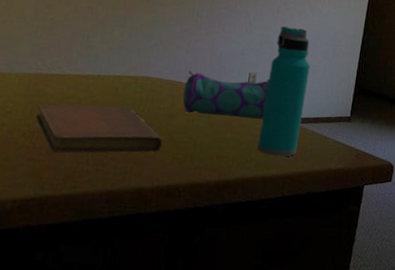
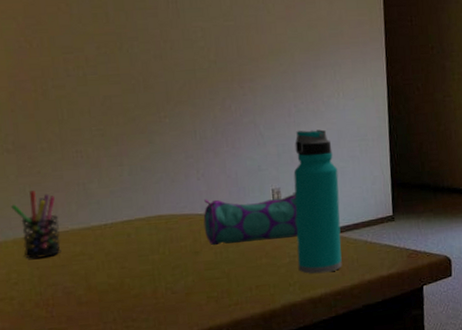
pen holder: none [21,34,62,95] -> present [11,191,61,259]
notebook: present [36,104,163,153] -> none [45,252,194,318]

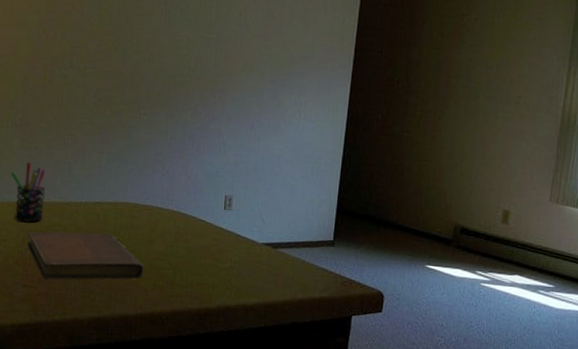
notebook: none [45,252,194,318] -> present [27,231,144,280]
pencil case: present [203,192,298,246] -> none [161,194,247,244]
water bottle: present [293,129,342,274] -> none [237,145,288,284]

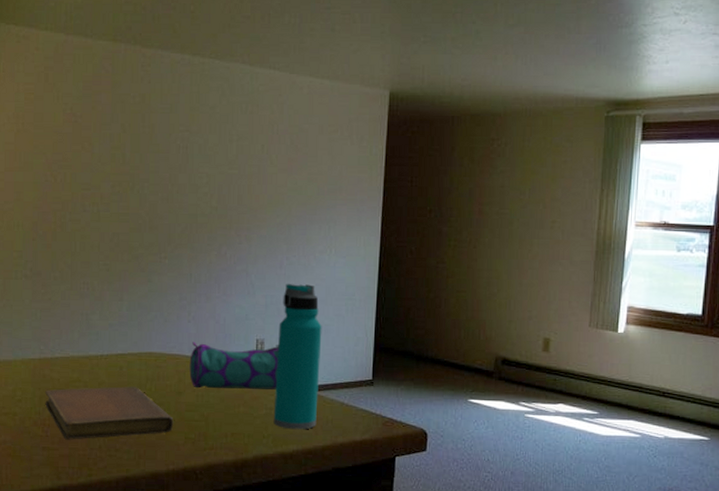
pen holder: present [11,163,46,223] -> none [23,316,63,380]
pencil case: none [161,194,247,244] -> present [189,342,279,389]
water bottle: none [237,145,288,284] -> present [273,284,322,430]

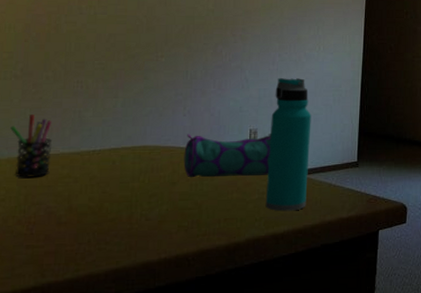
pen holder: none [23,316,63,380] -> present [10,115,53,178]
notebook: present [45,386,174,440] -> none [31,180,167,236]

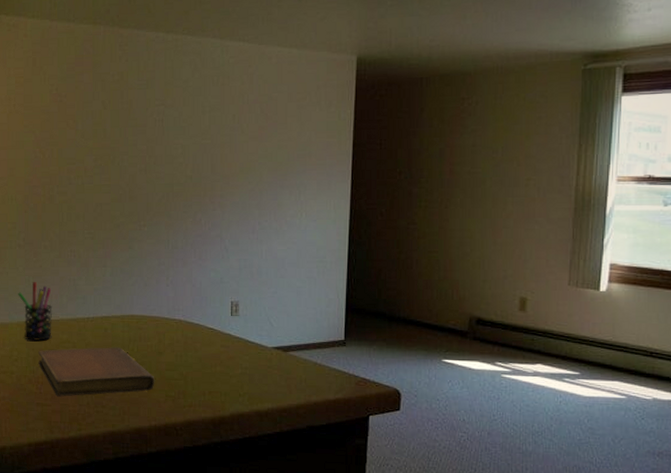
notebook: none [31,180,167,236] -> present [38,347,155,397]
pencil case: present [183,134,272,178] -> none [168,304,253,350]
water bottle: present [265,78,312,212] -> none [249,248,294,389]

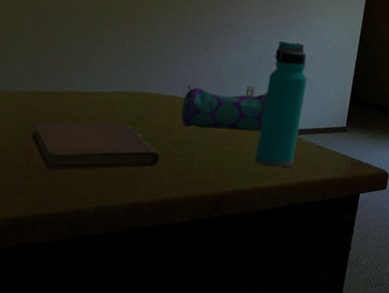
pen holder: present [18,282,53,341] -> none [18,52,60,113]
pencil case: none [168,304,253,350] -> present [181,85,268,131]
water bottle: none [249,248,294,389] -> present [254,41,307,168]

